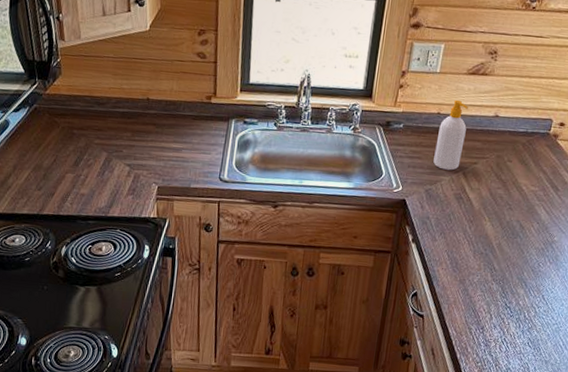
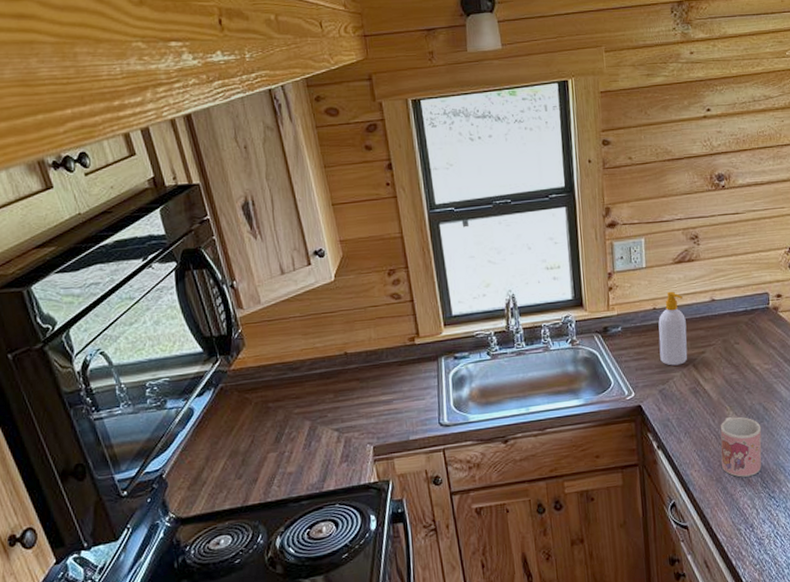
mug: none [467,226,514,285] -> present [720,416,762,477]

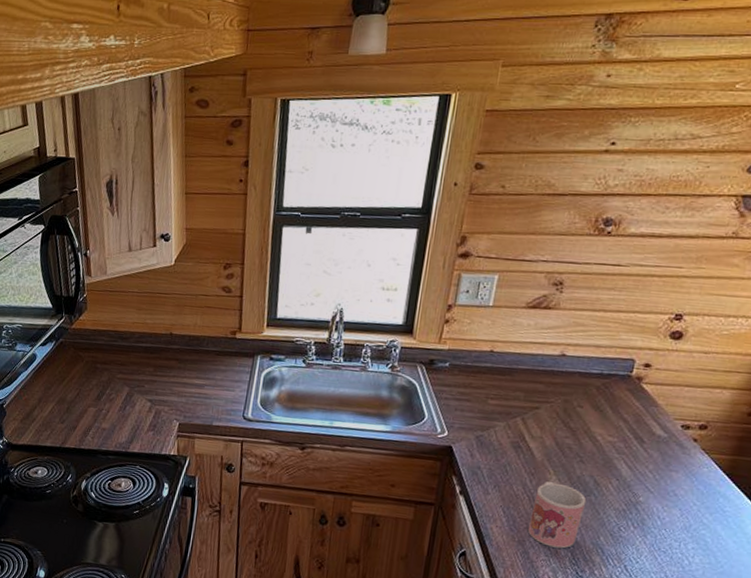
soap bottle: present [658,291,688,366] -> none [485,336,528,416]

